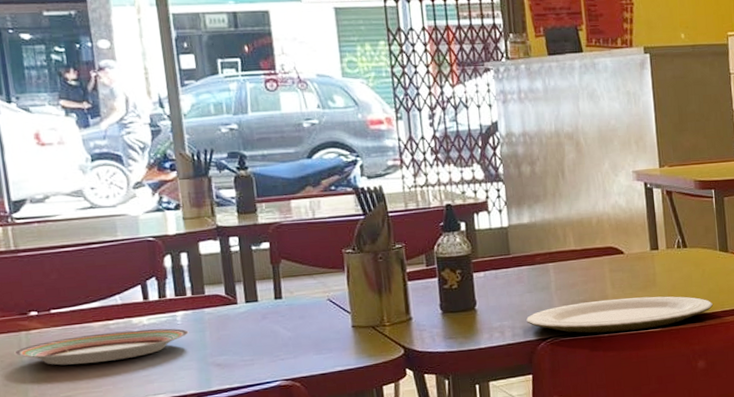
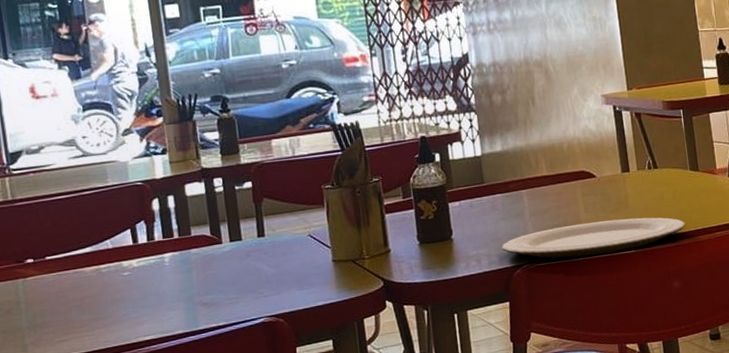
plate: present [14,328,189,366] -> none [12,270,177,311]

